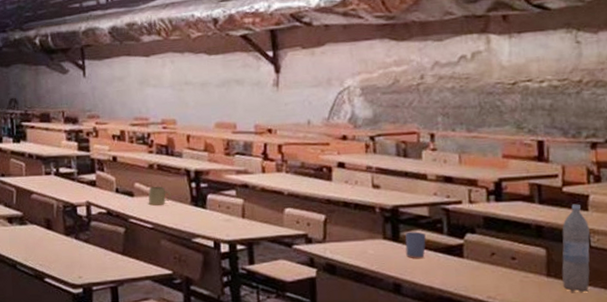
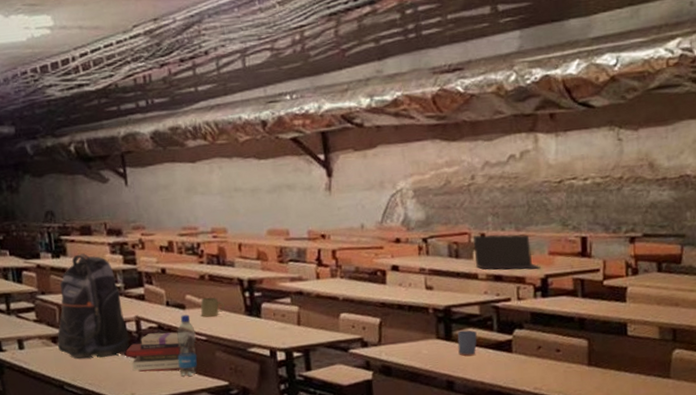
backpack: none [13,139,79,240] -> present [57,253,129,359]
books: none [75,218,127,257] -> present [125,332,180,372]
bottle: none [124,202,143,264] -> present [176,314,198,377]
laptop: none [422,135,494,173] -> present [473,234,541,271]
water bottle: present [561,203,590,293] -> none [601,296,627,379]

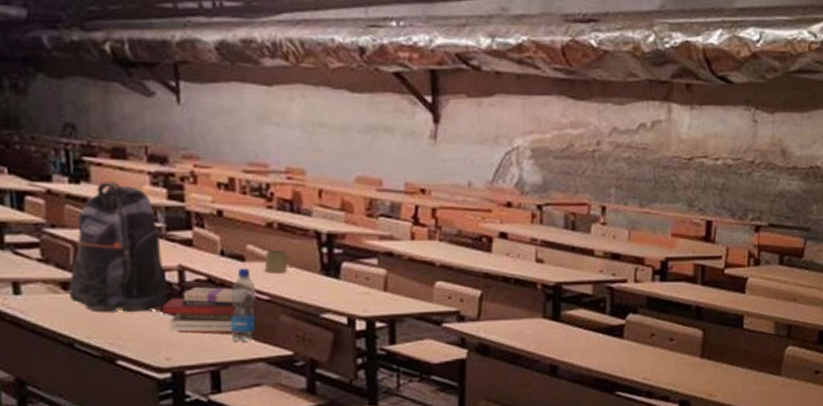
mug: present [457,330,477,356] -> none [566,310,587,340]
laptop: present [473,234,541,271] -> none [592,207,662,251]

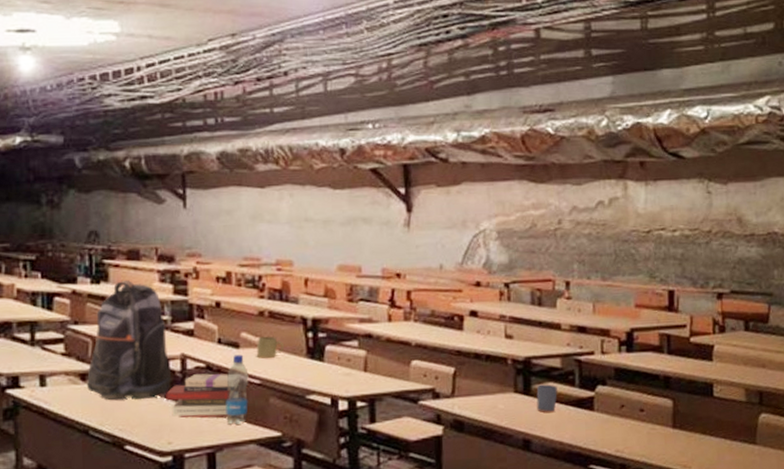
mug: none [566,310,587,340] -> present [536,384,558,413]

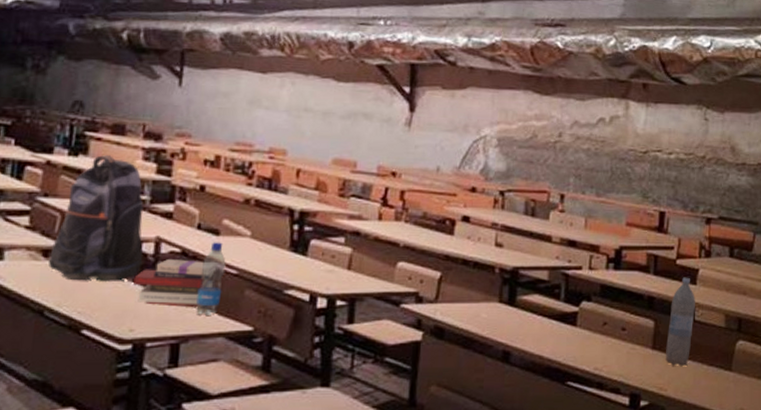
mug: present [257,336,284,360] -> none [237,225,267,249]
mug: present [536,384,558,413] -> none [520,296,542,326]
water bottle: none [686,354,713,444] -> present [666,277,695,367]

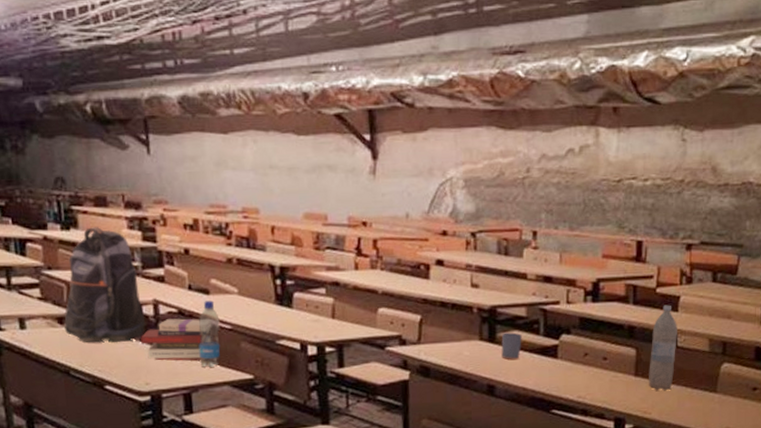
mug: none [520,296,542,326] -> present [501,332,522,360]

